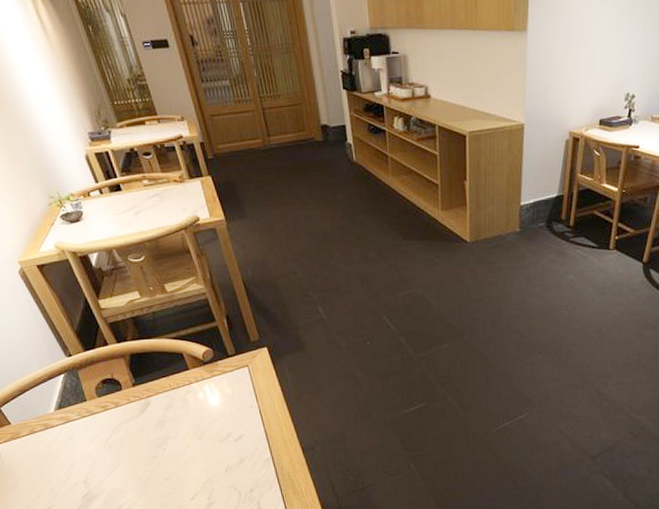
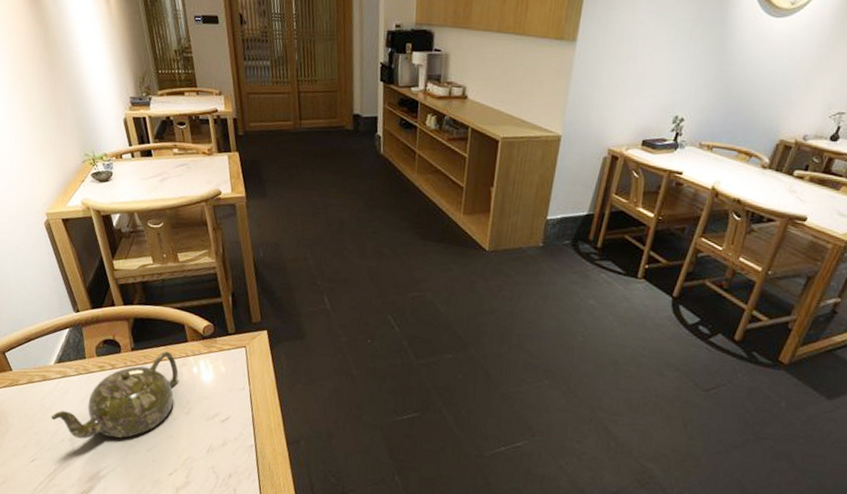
teapot: none [60,381,185,480] -> present [51,351,179,439]

